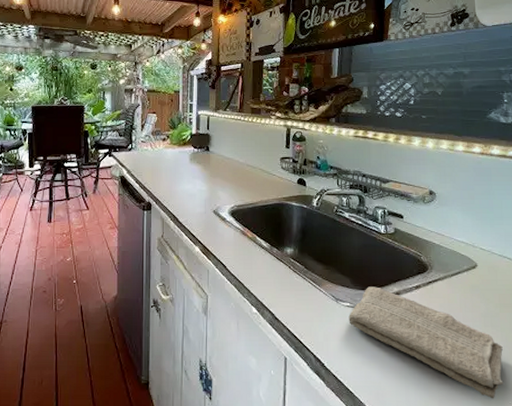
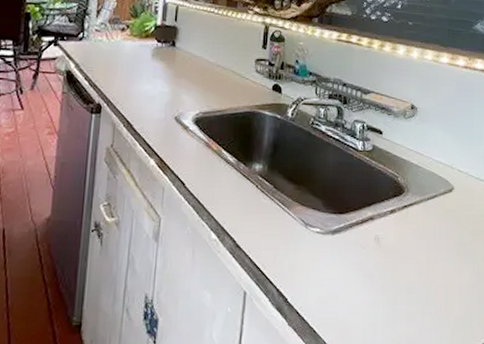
washcloth: present [348,286,504,399] -> none [317,210,474,336]

